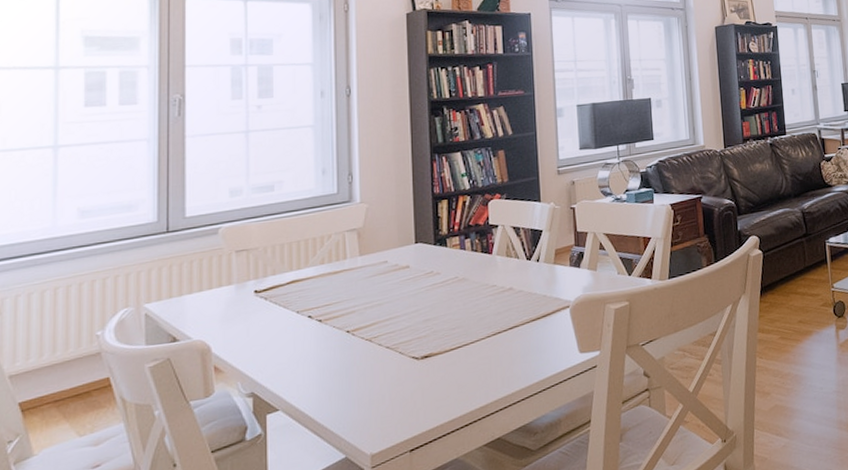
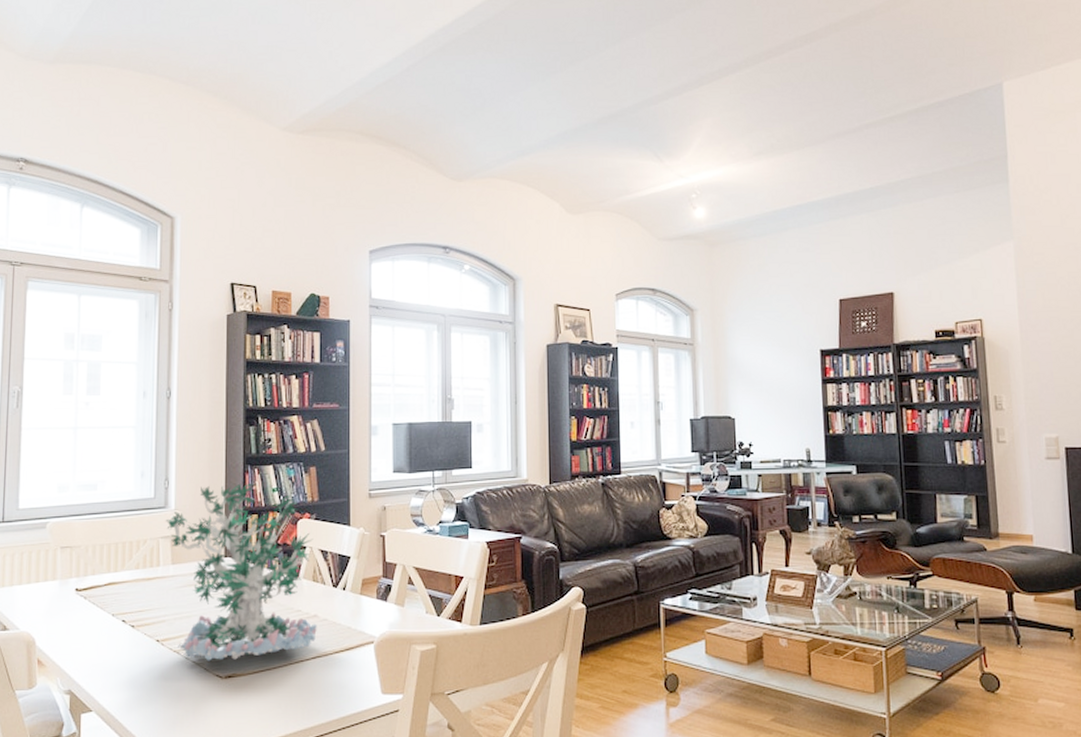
plant: none [351,170,513,345] -> present [165,483,317,661]

